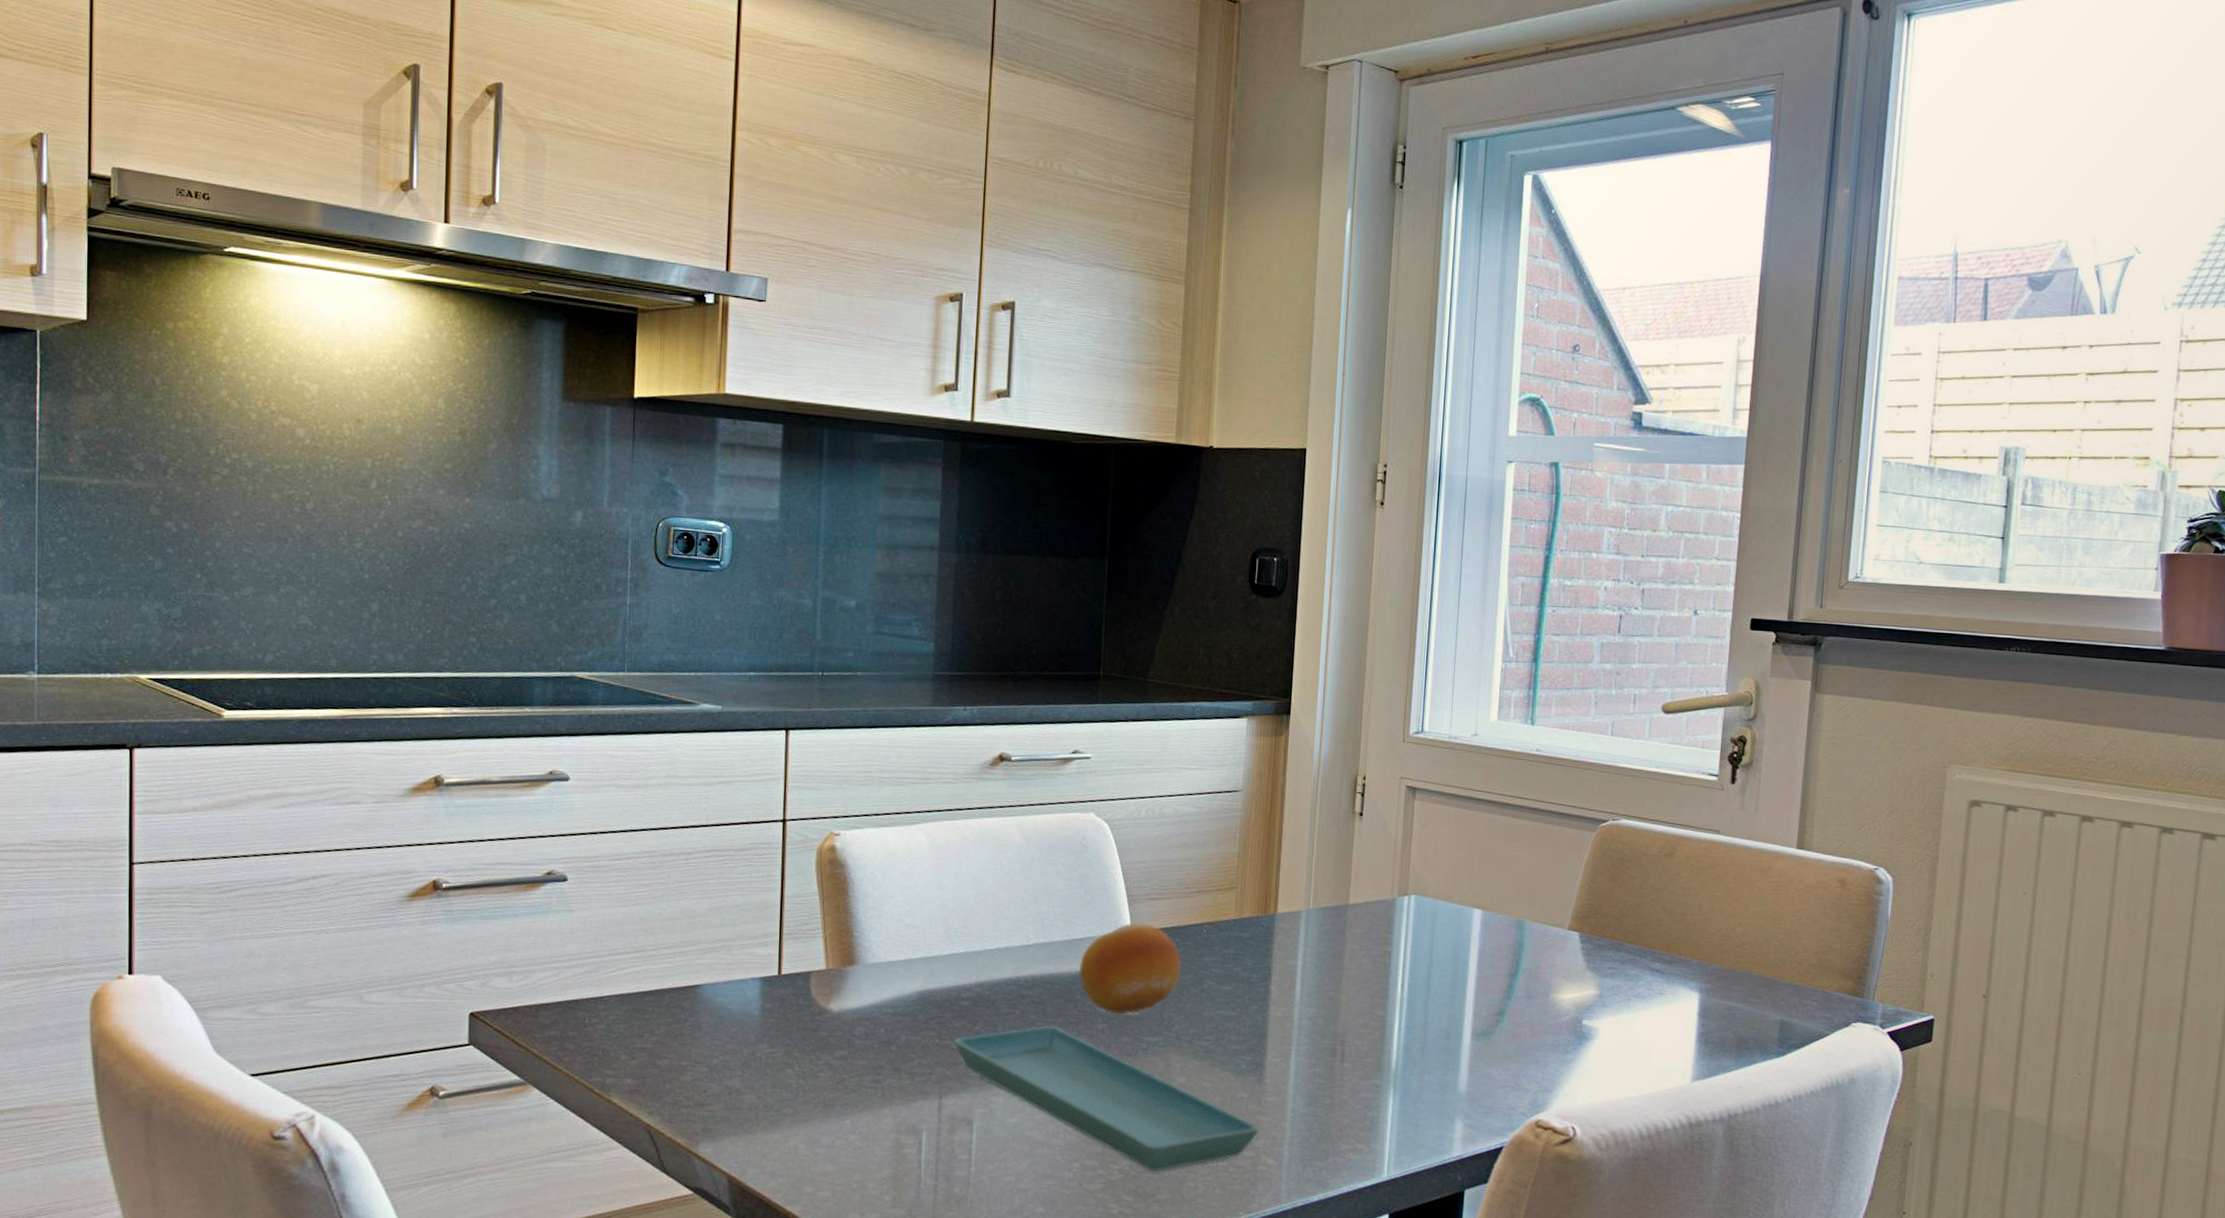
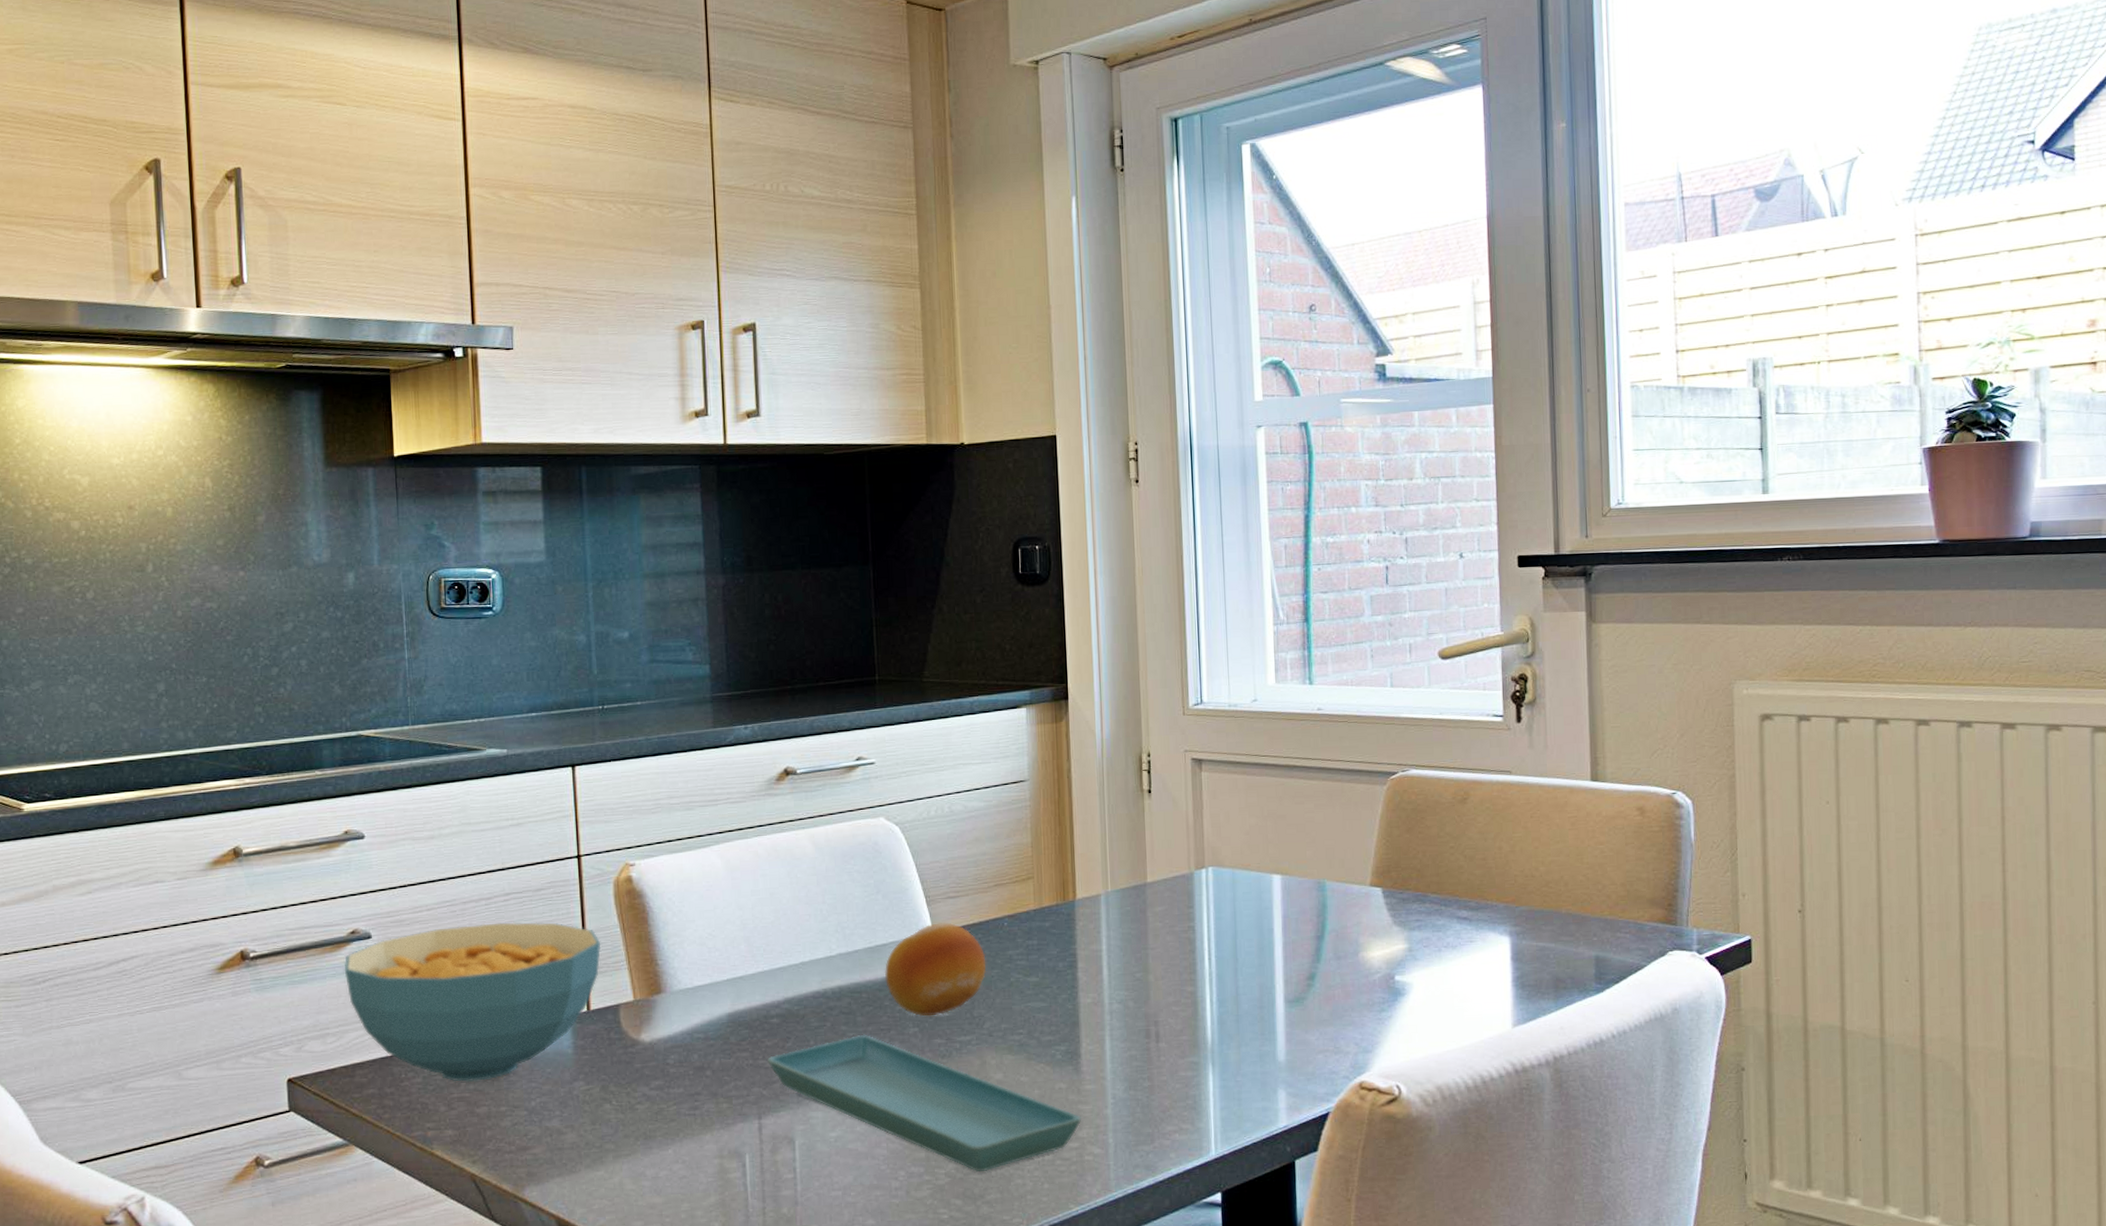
cereal bowl: none [536,878,799,1033] -> present [344,922,601,1082]

